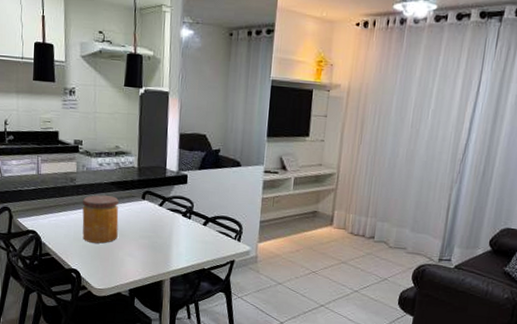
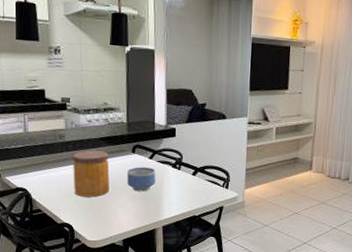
bowl: none [136,214,165,241] -> present [127,167,156,192]

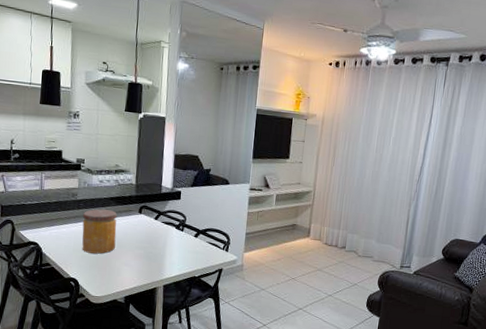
bowl: present [127,167,156,192] -> none [132,227,160,251]

